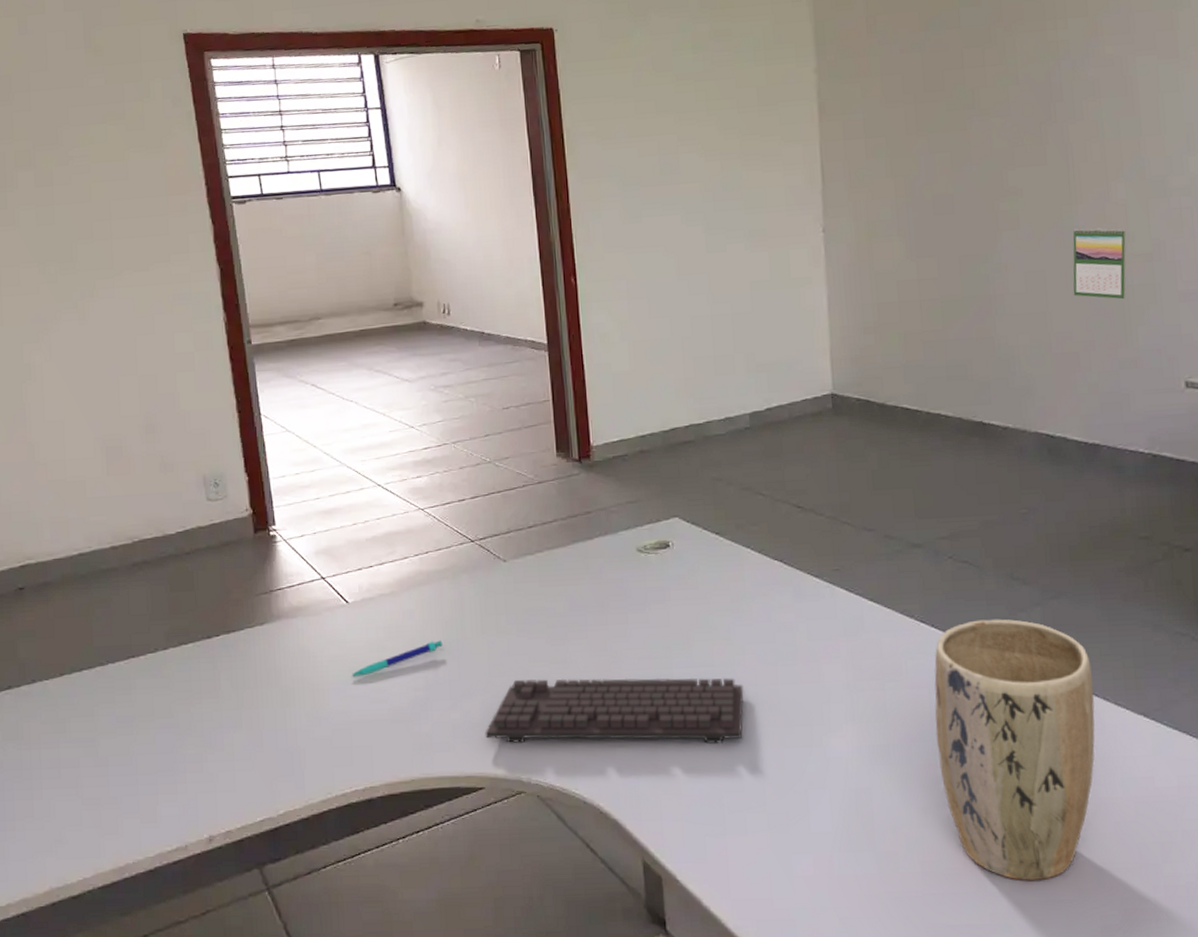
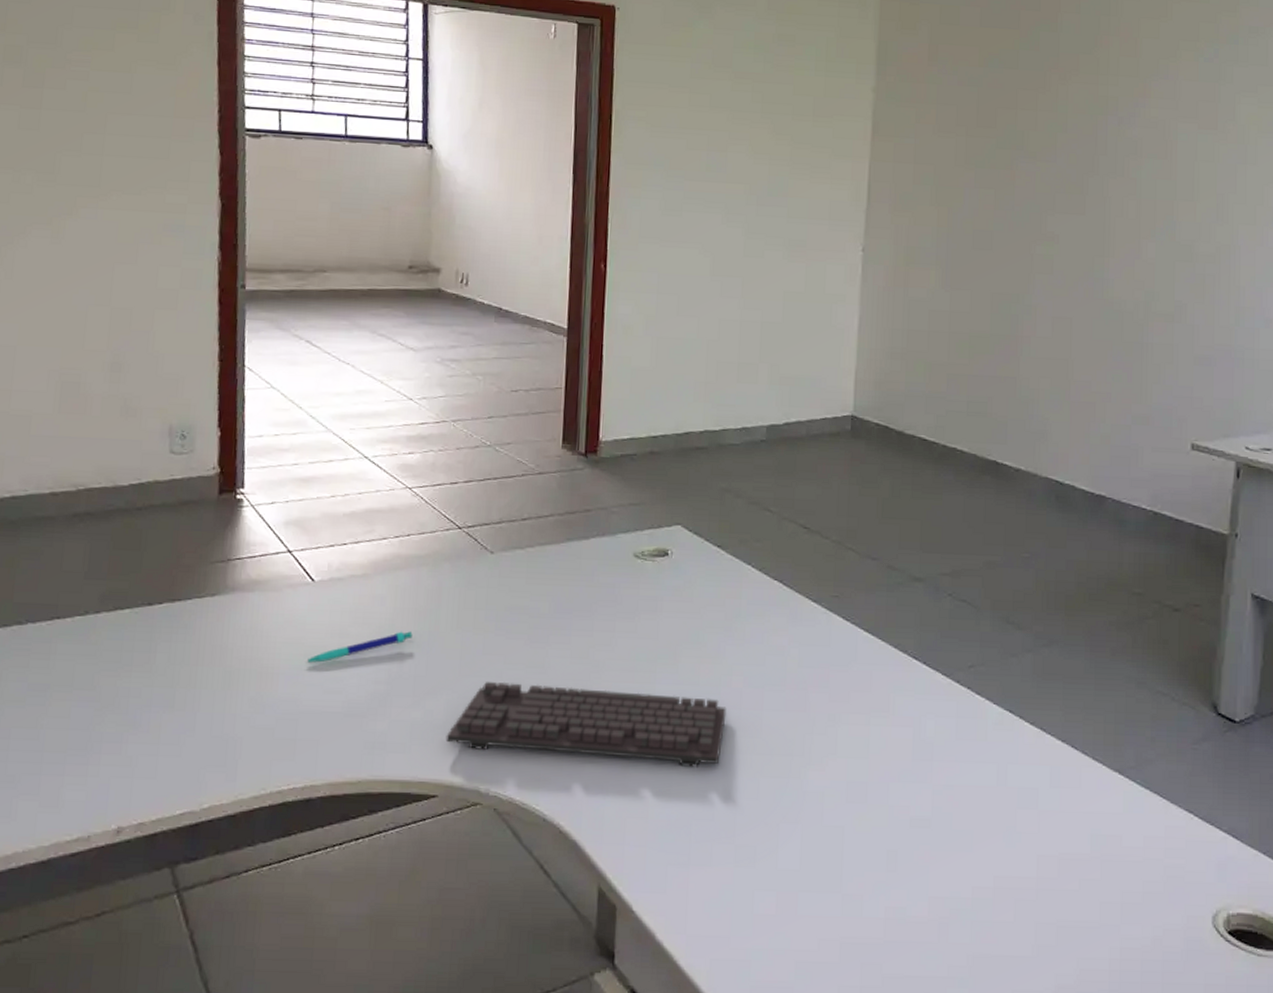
plant pot: present [934,619,1095,881] -> none [915,661,1075,935]
calendar: present [1073,226,1127,300] -> none [1096,281,1152,356]

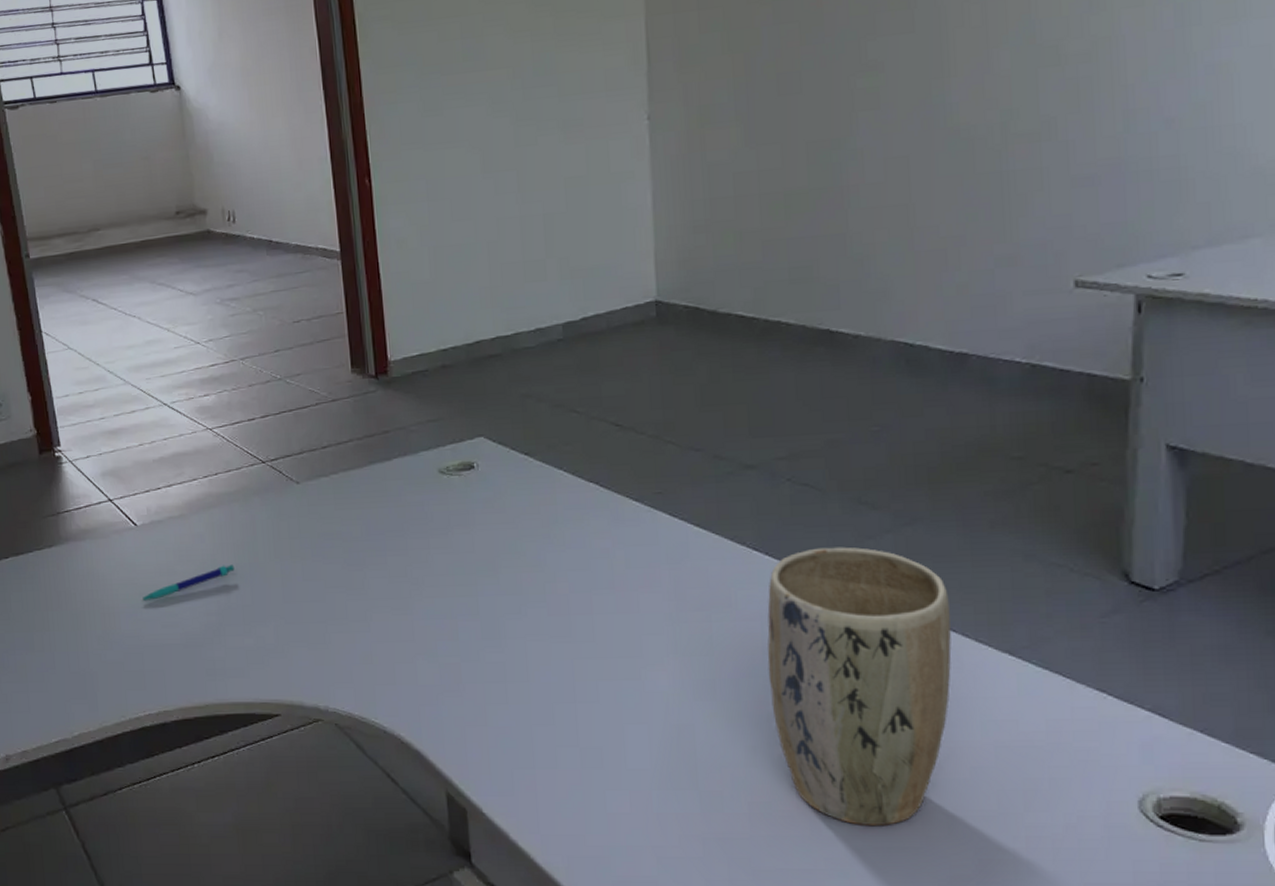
keyboard: present [445,681,727,767] -> none [280,605,555,675]
plant pot: none [915,661,1075,935] -> present [767,547,952,827]

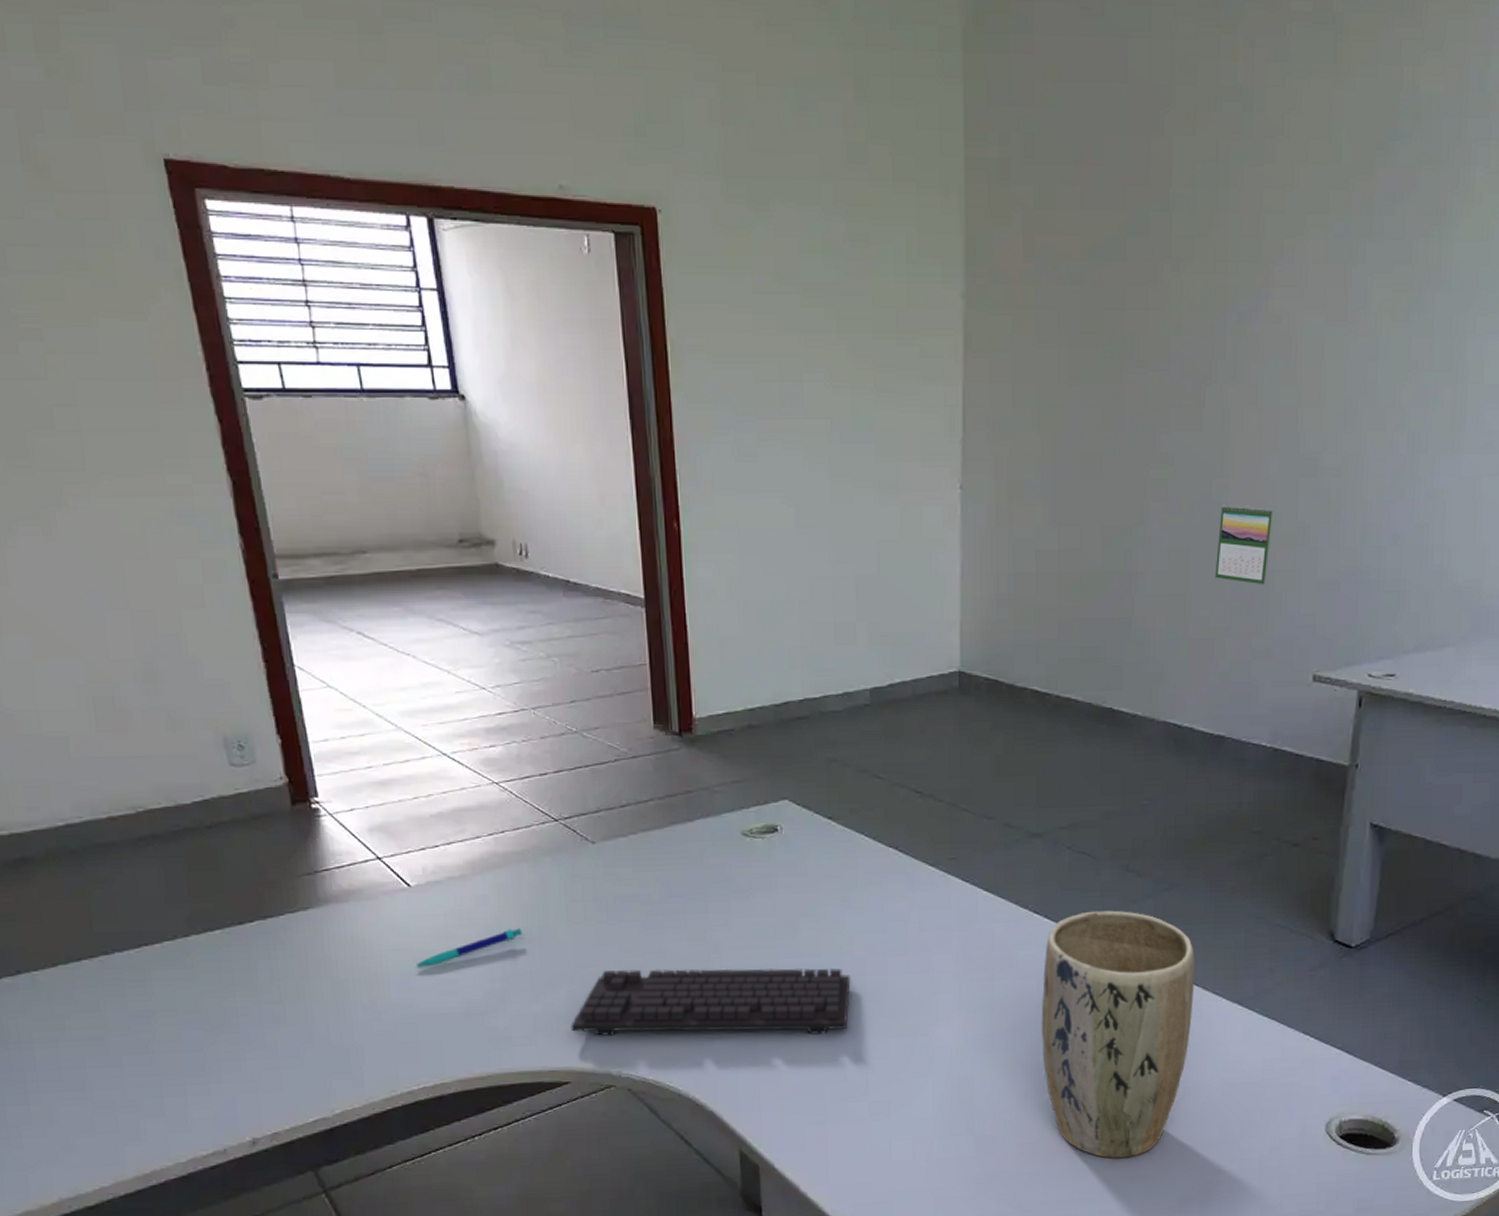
keyboard: none [280,605,555,675] -> present [570,968,851,1037]
calendar: none [942,103,1010,187] -> present [1214,504,1274,585]

